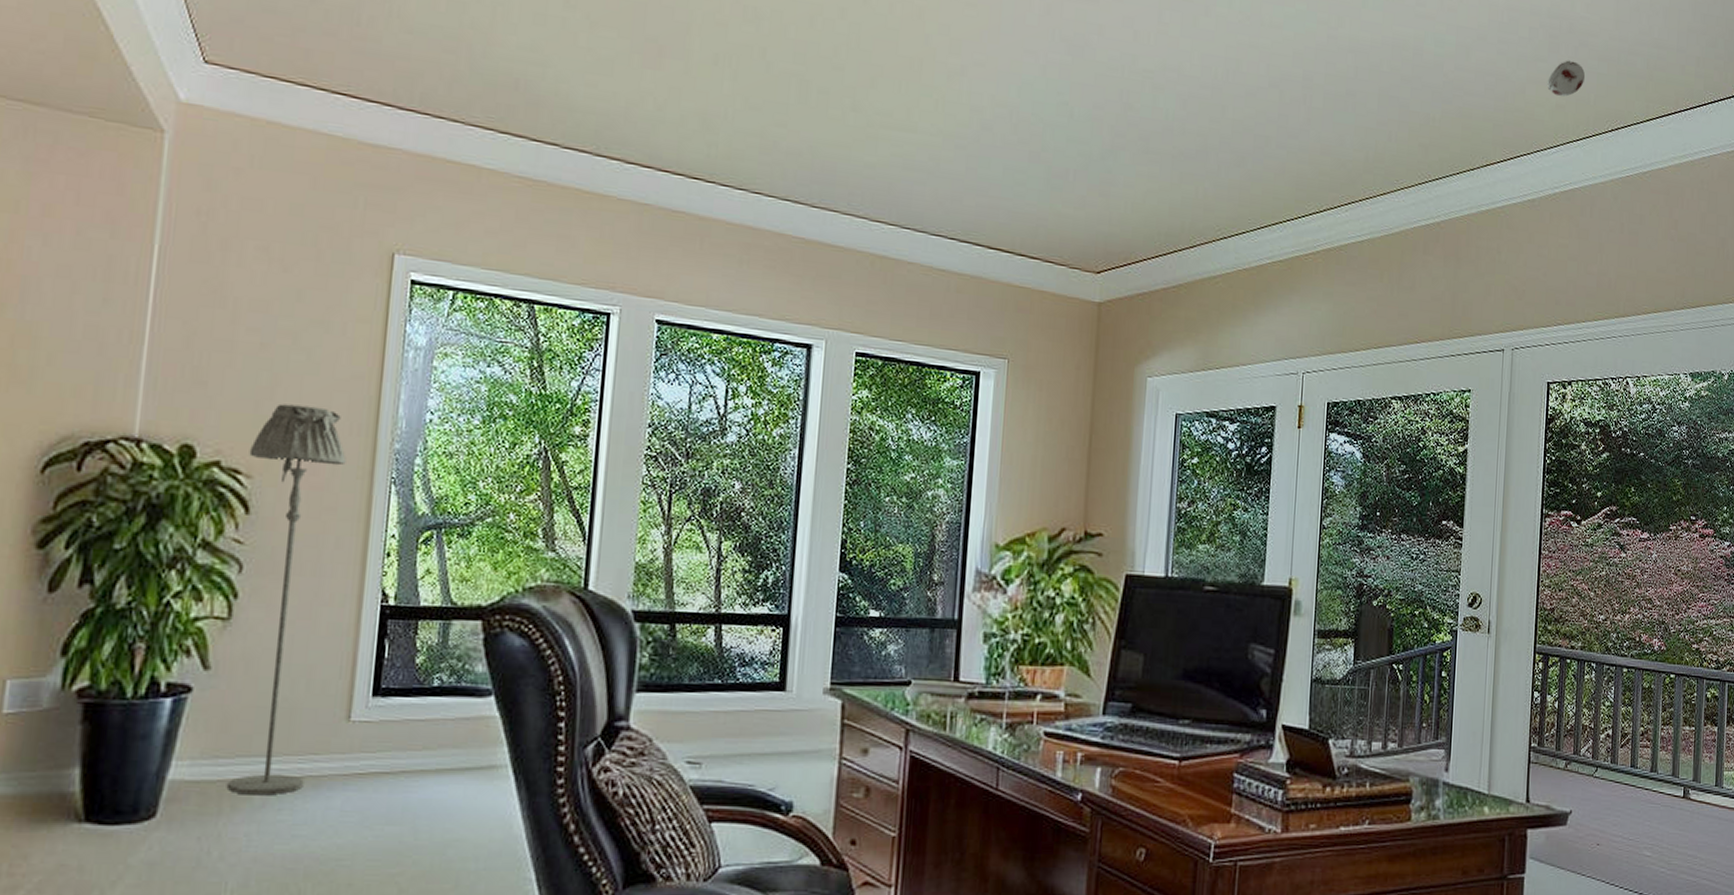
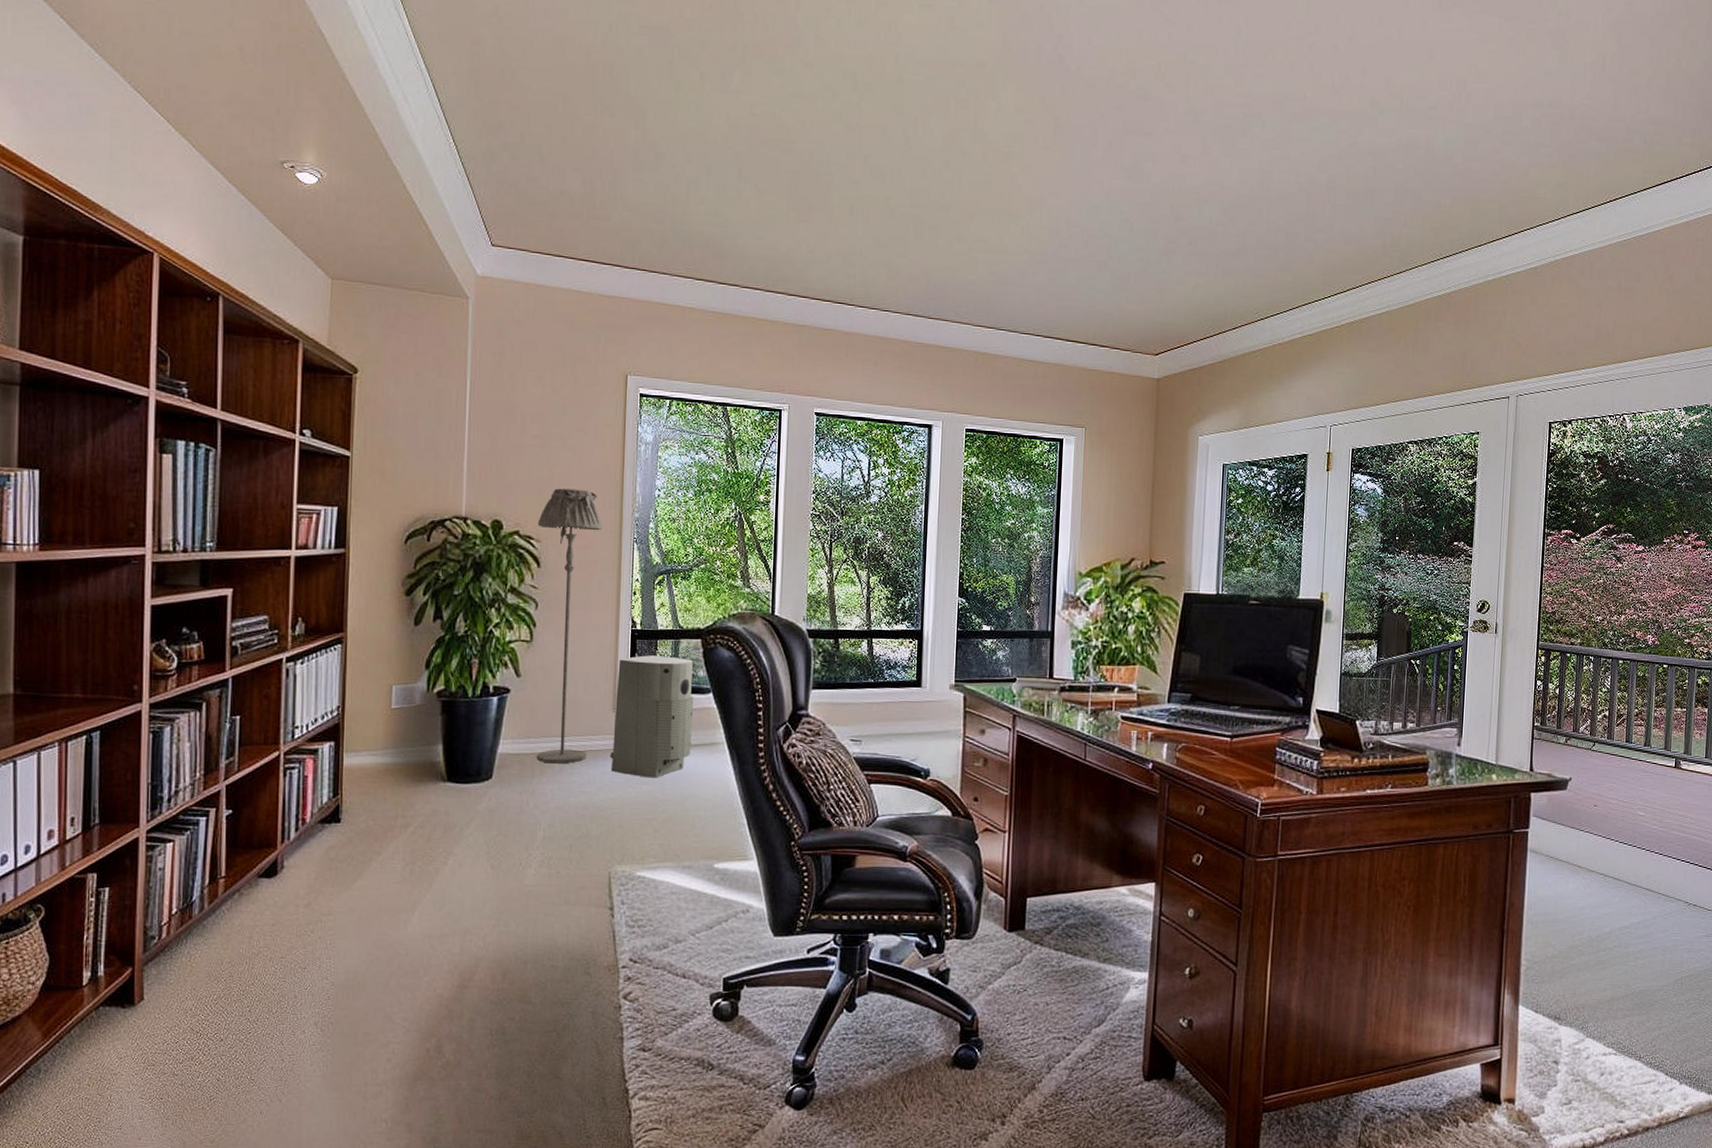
air purifier: none [338,641,468,816] -> present [610,655,694,778]
smoke detector: present [1547,60,1586,97] -> none [1549,143,1585,176]

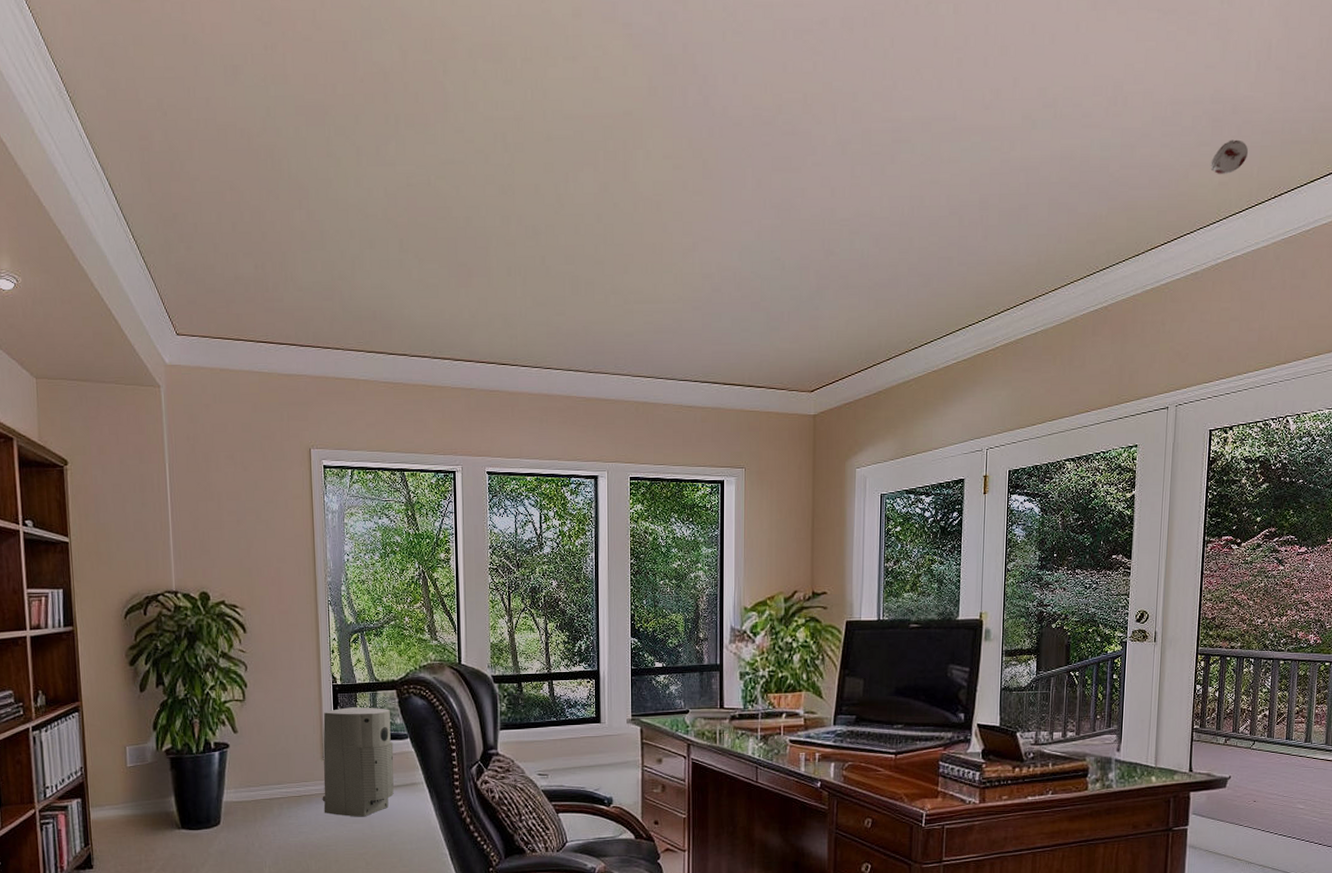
floor lamp: present [536,488,603,764] -> none [240,559,302,809]
smoke detector: none [1549,143,1585,176] -> present [1210,139,1249,175]

